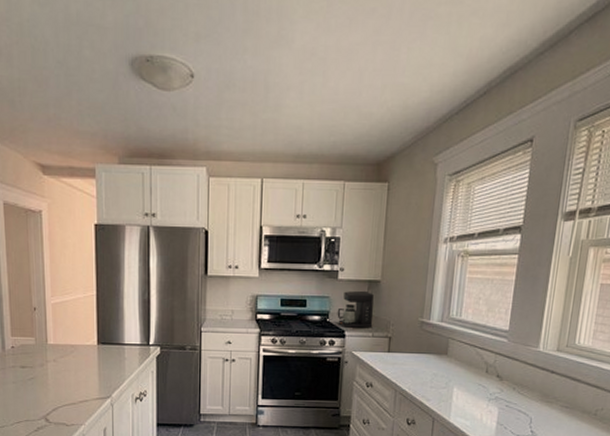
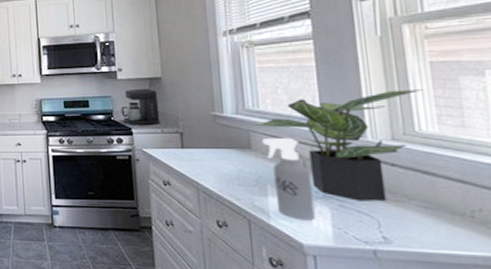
potted plant: none [455,307,590,403] -> present [255,89,423,202]
spray bottle: none [457,346,491,419] -> present [262,138,316,221]

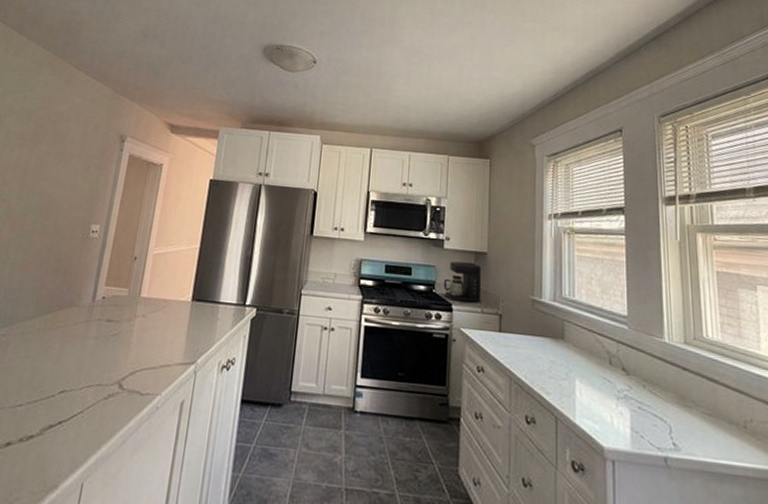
potted plant: present [255,89,423,202] -> none [570,293,711,406]
spray bottle: present [262,138,316,221] -> none [574,329,617,422]

